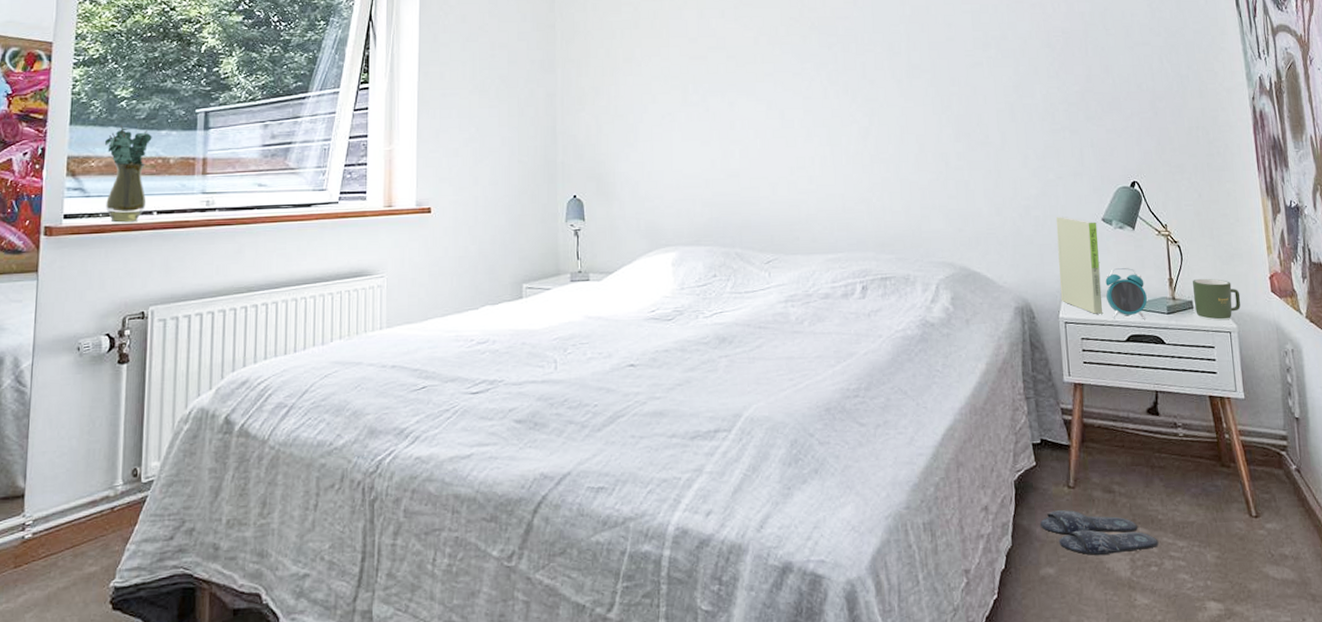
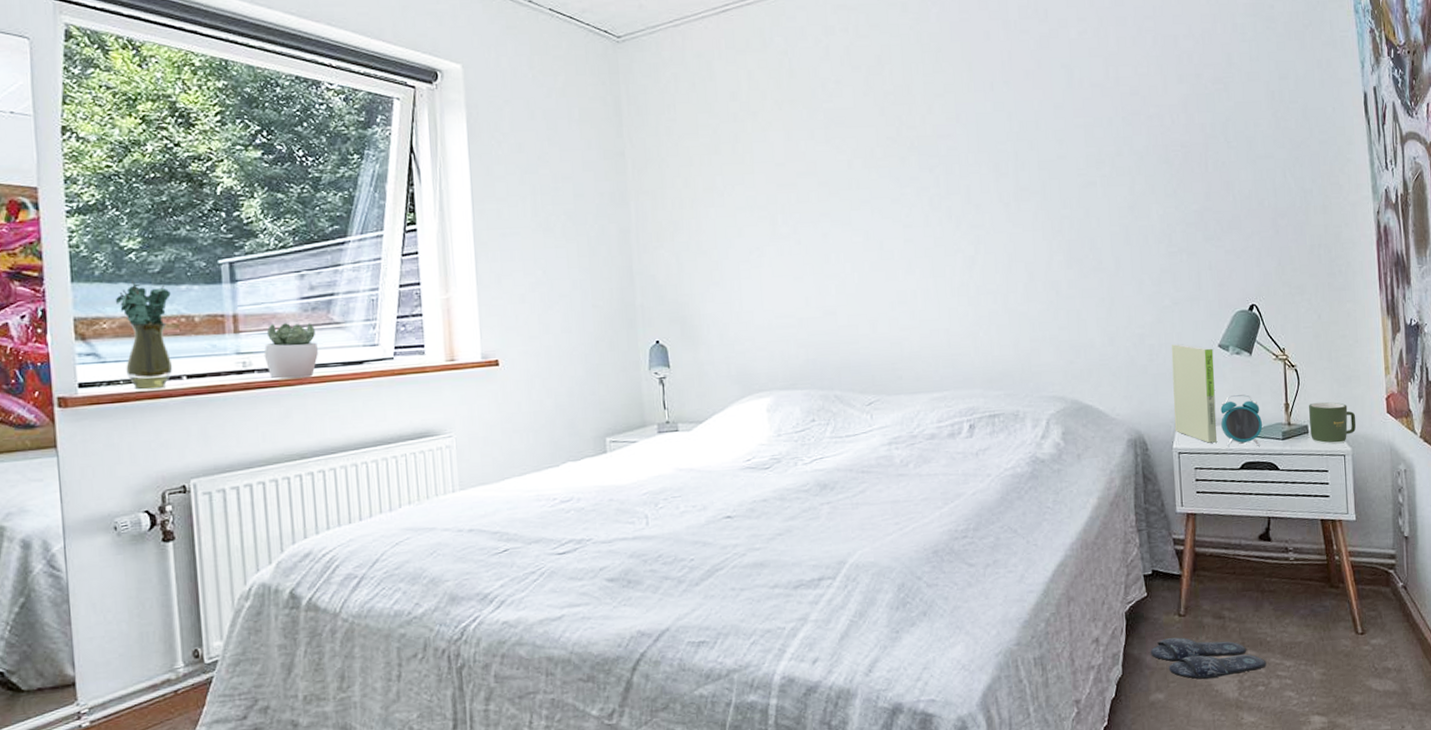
succulent plant: none [225,167,273,218] -> present [263,323,318,379]

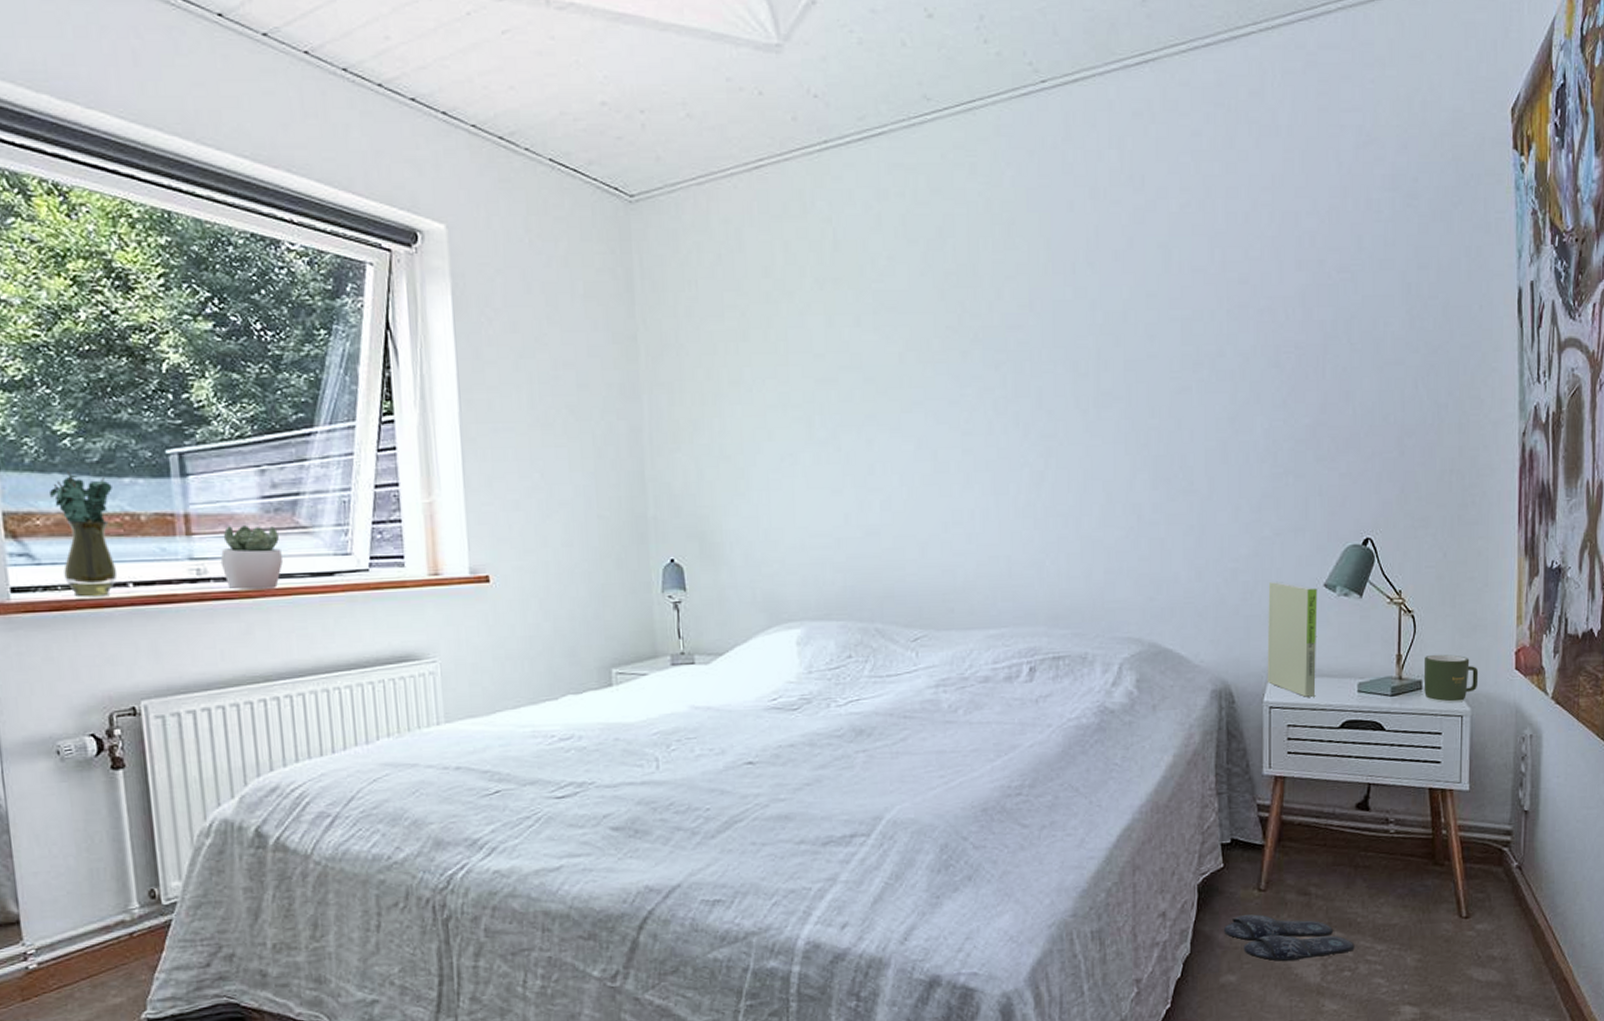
alarm clock: present [1220,394,1262,446] -> none [1321,642,1369,702]

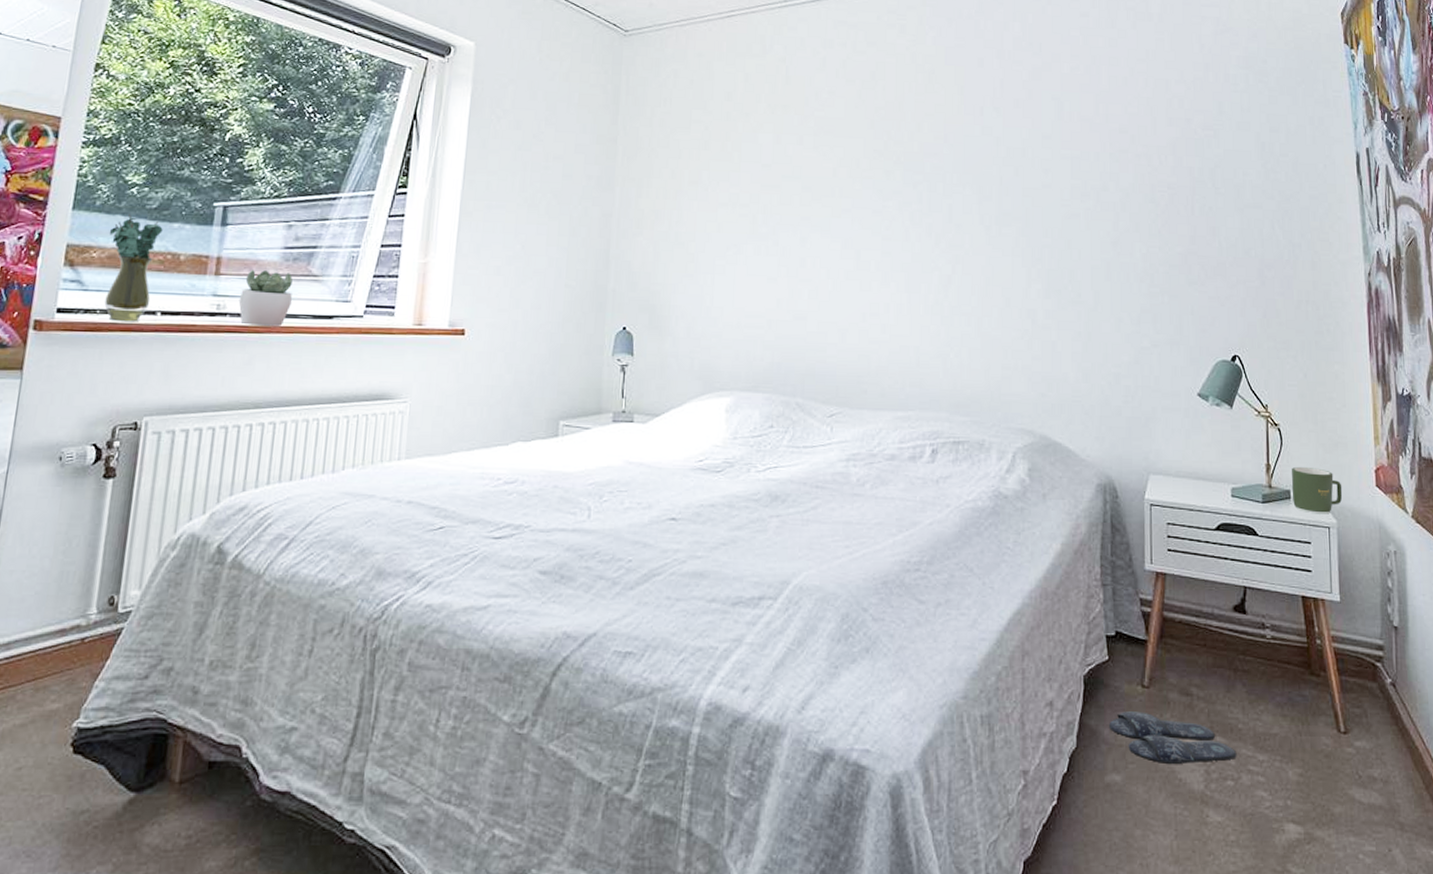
book: present [1267,582,1318,697] -> none [1147,388,1193,498]

